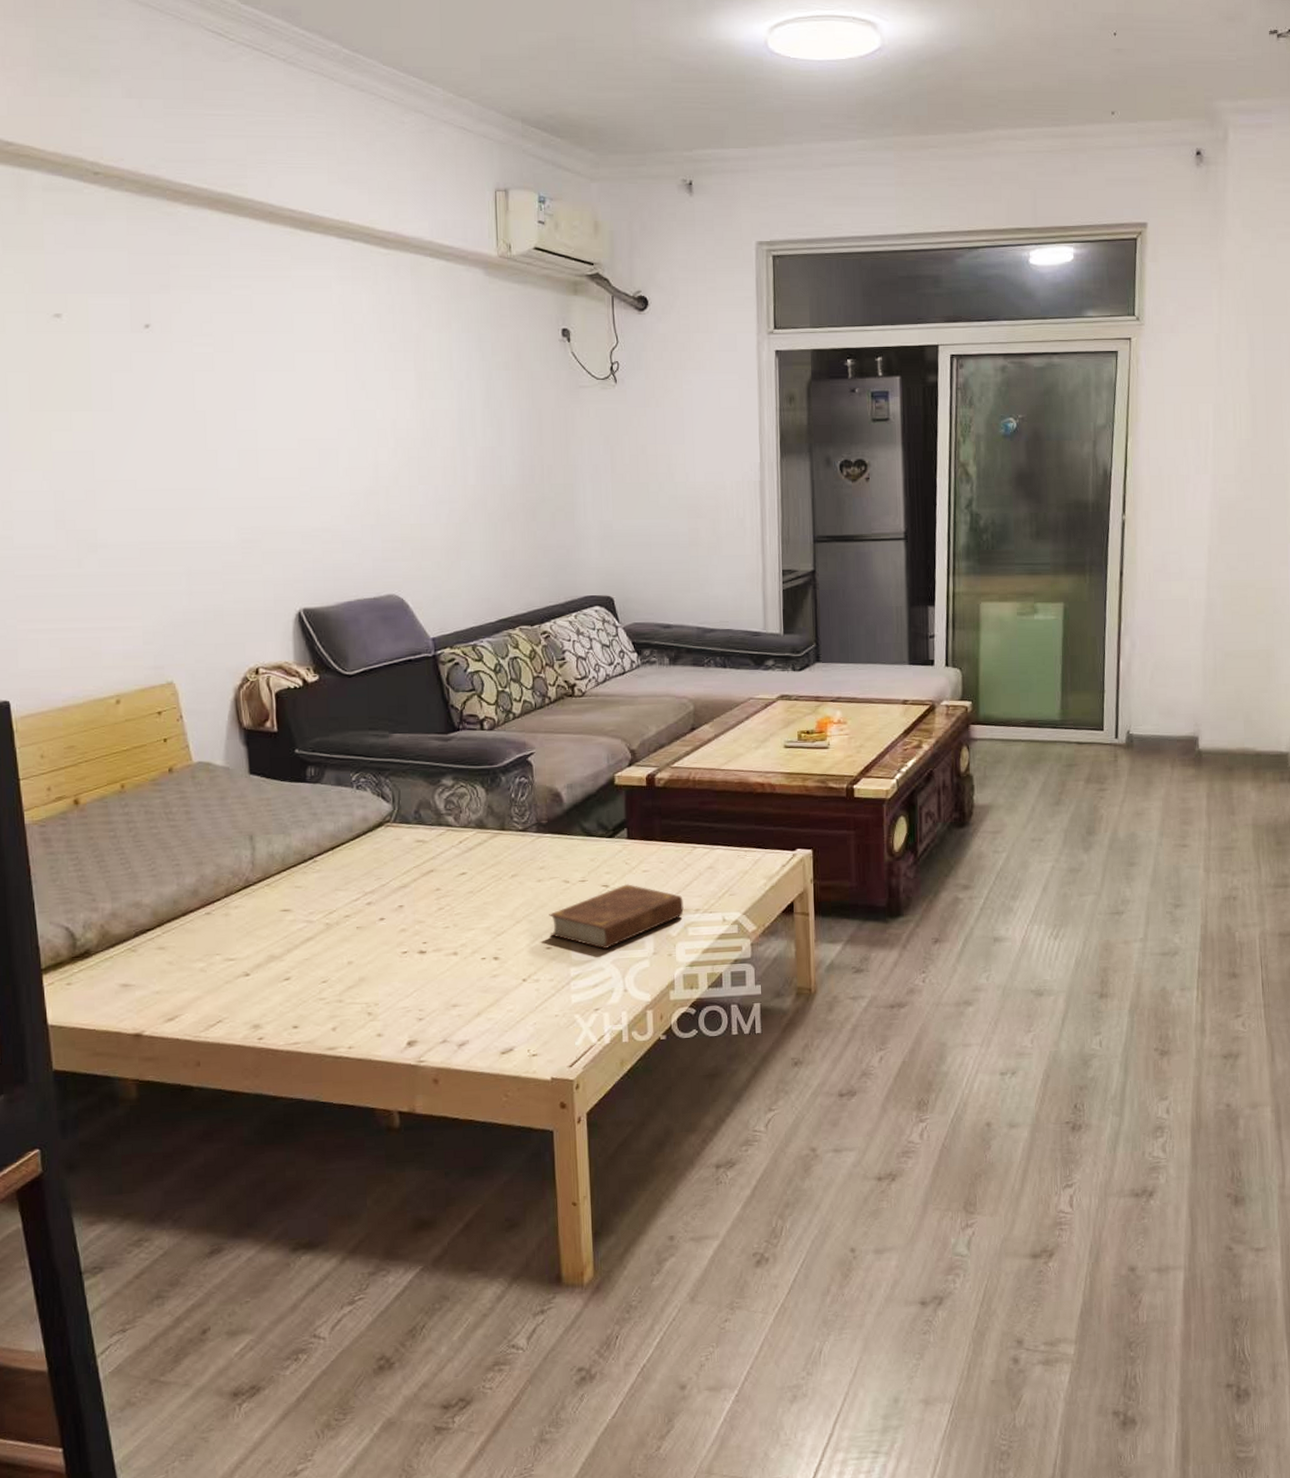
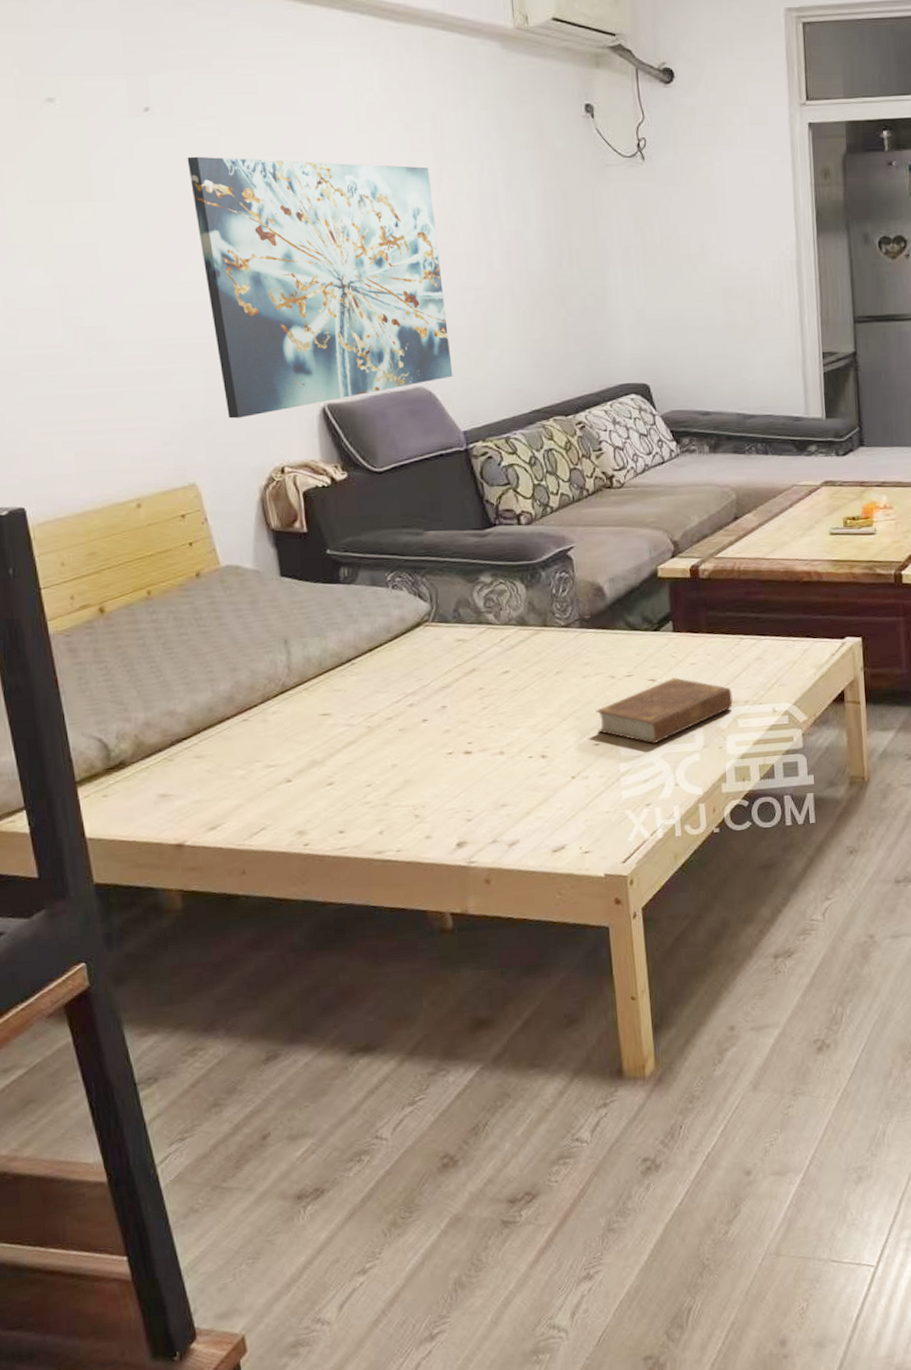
wall art: none [182,371,425,620] -> present [187,156,453,419]

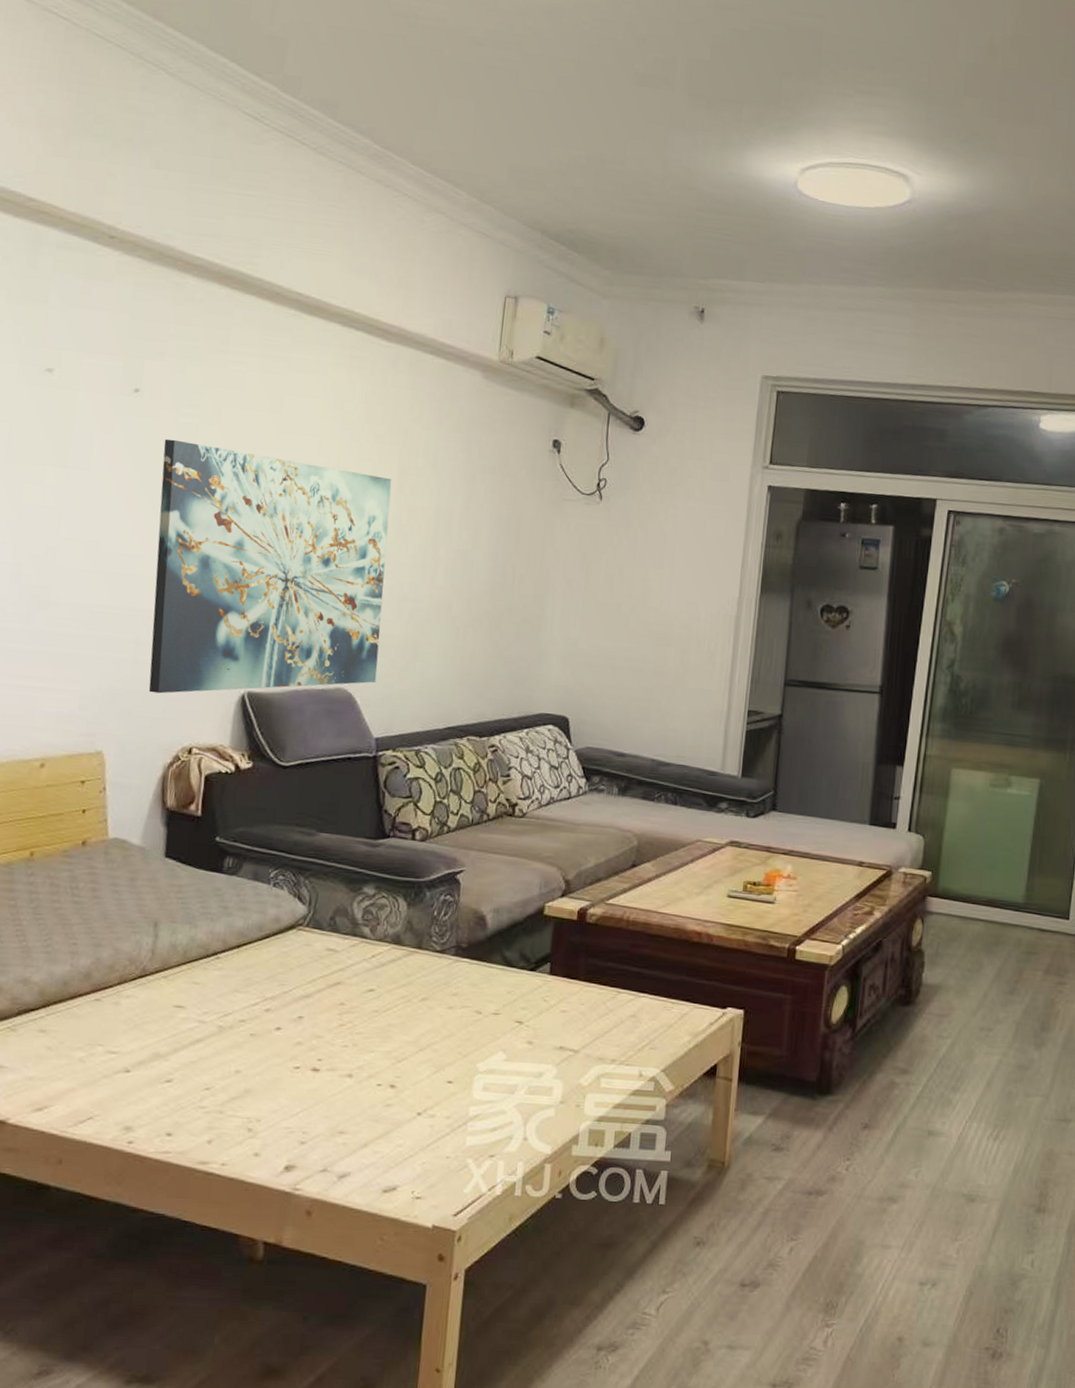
book: present [596,677,733,744] -> none [453,1023,600,1091]

